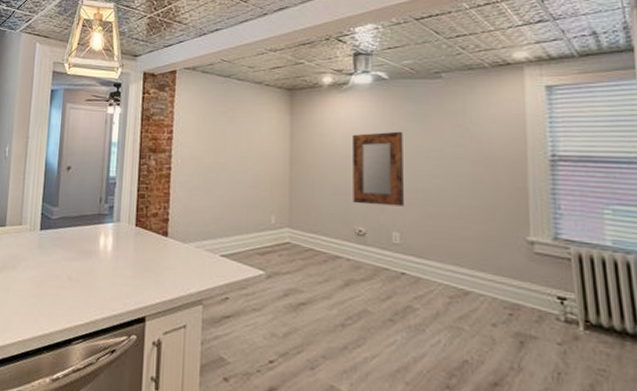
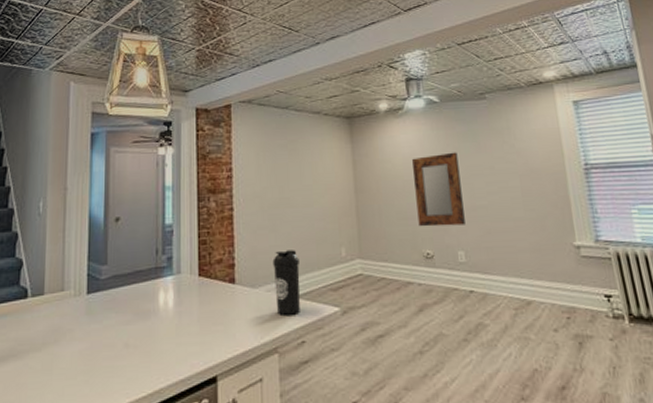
water bottle: none [204,211,229,272] -> present [272,250,301,315]

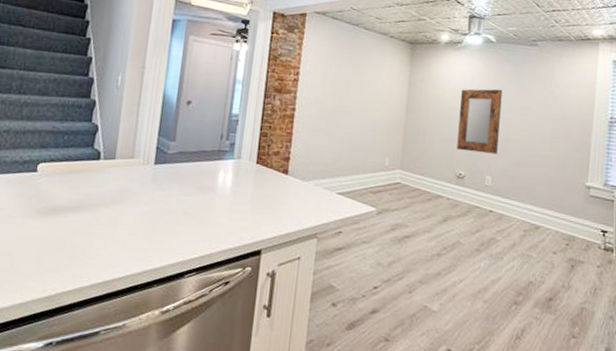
water bottle: present [272,250,301,315] -> none [321,152,347,209]

